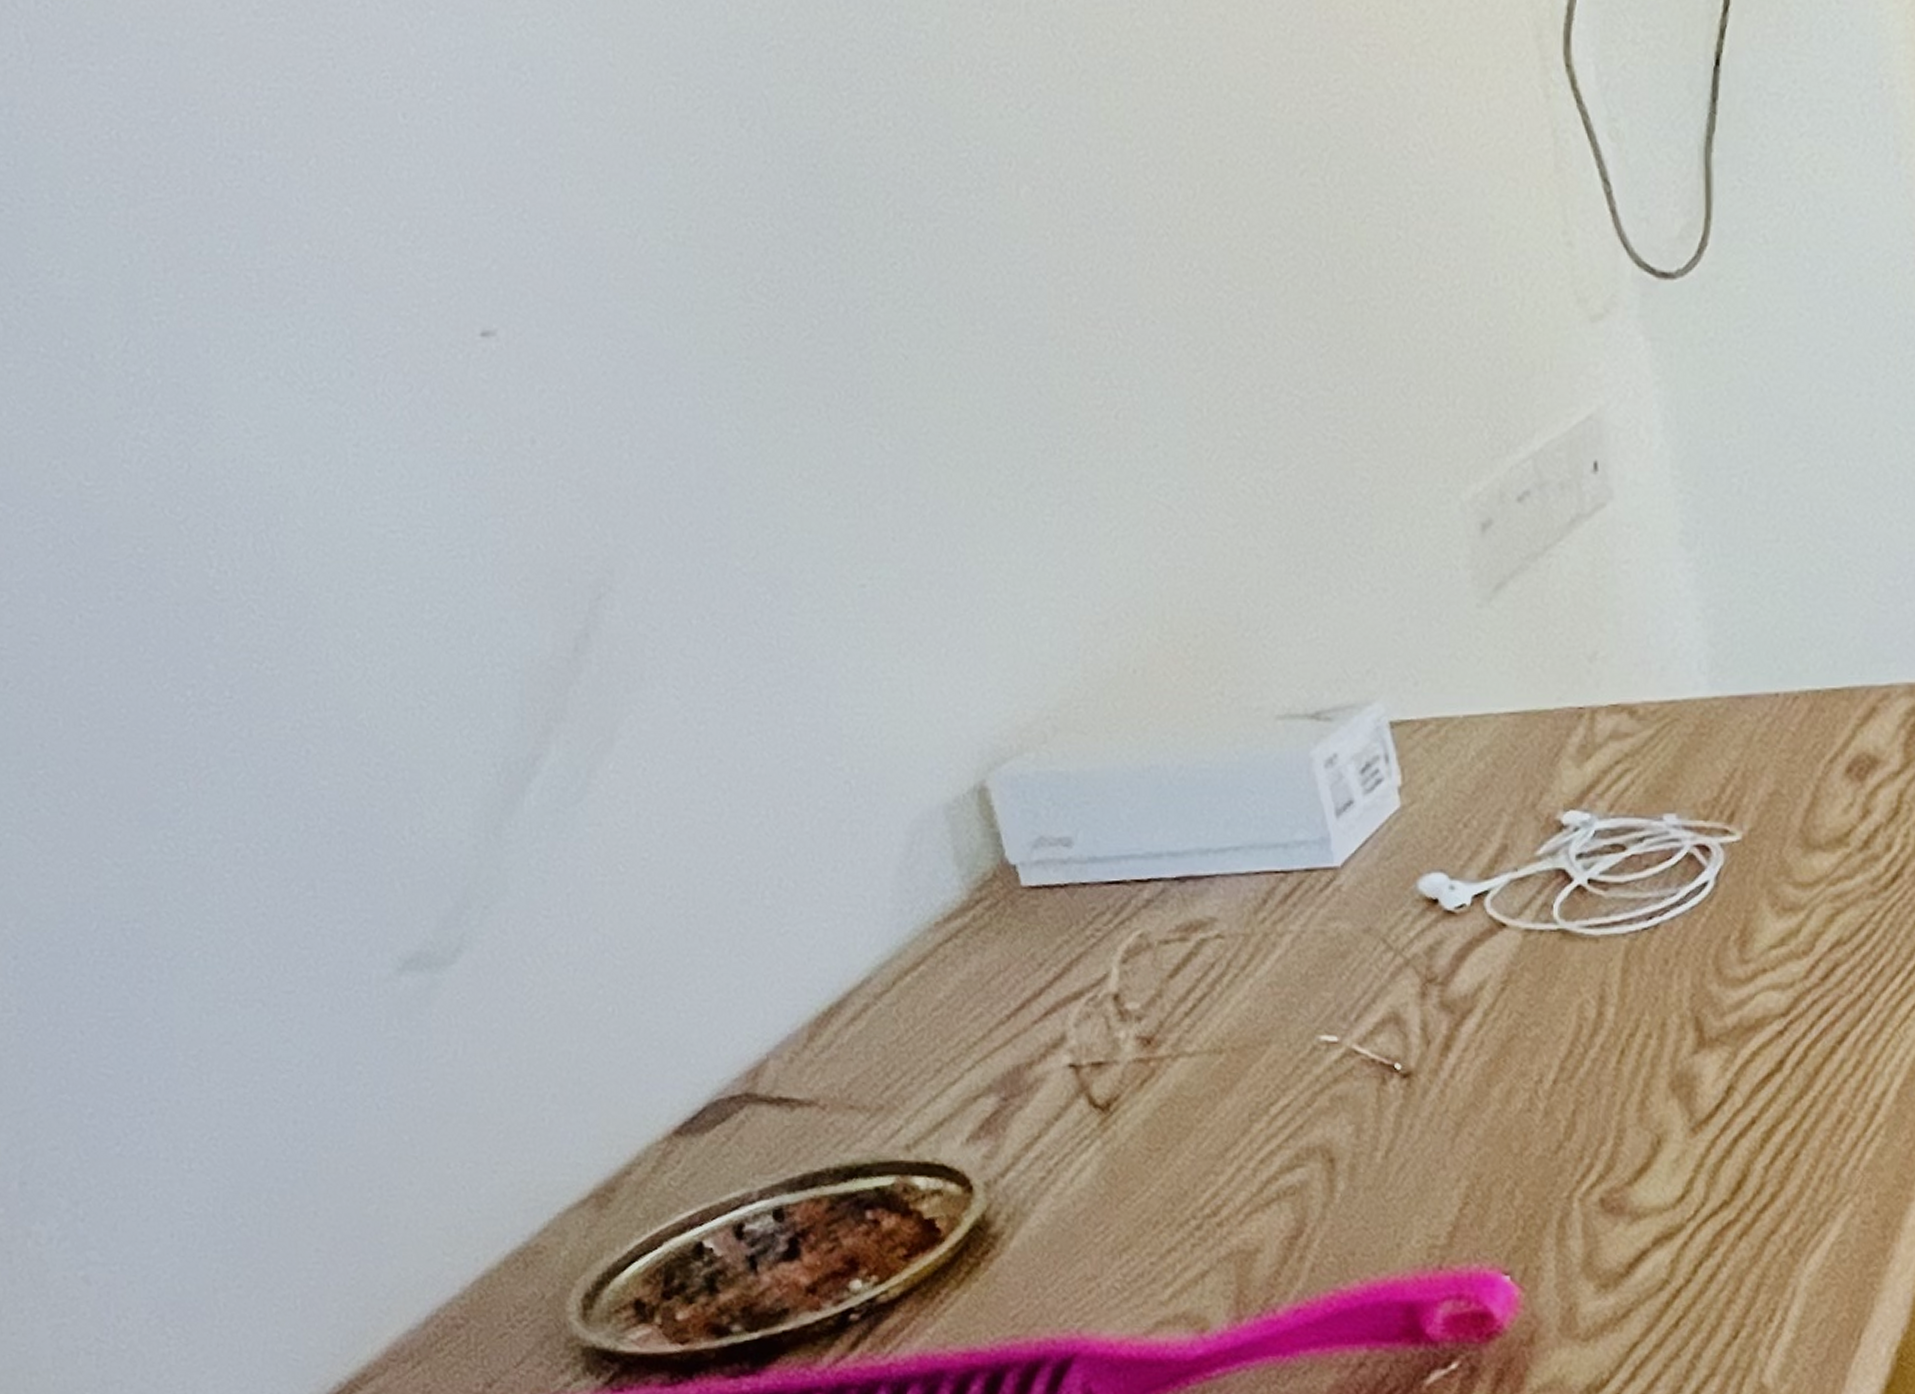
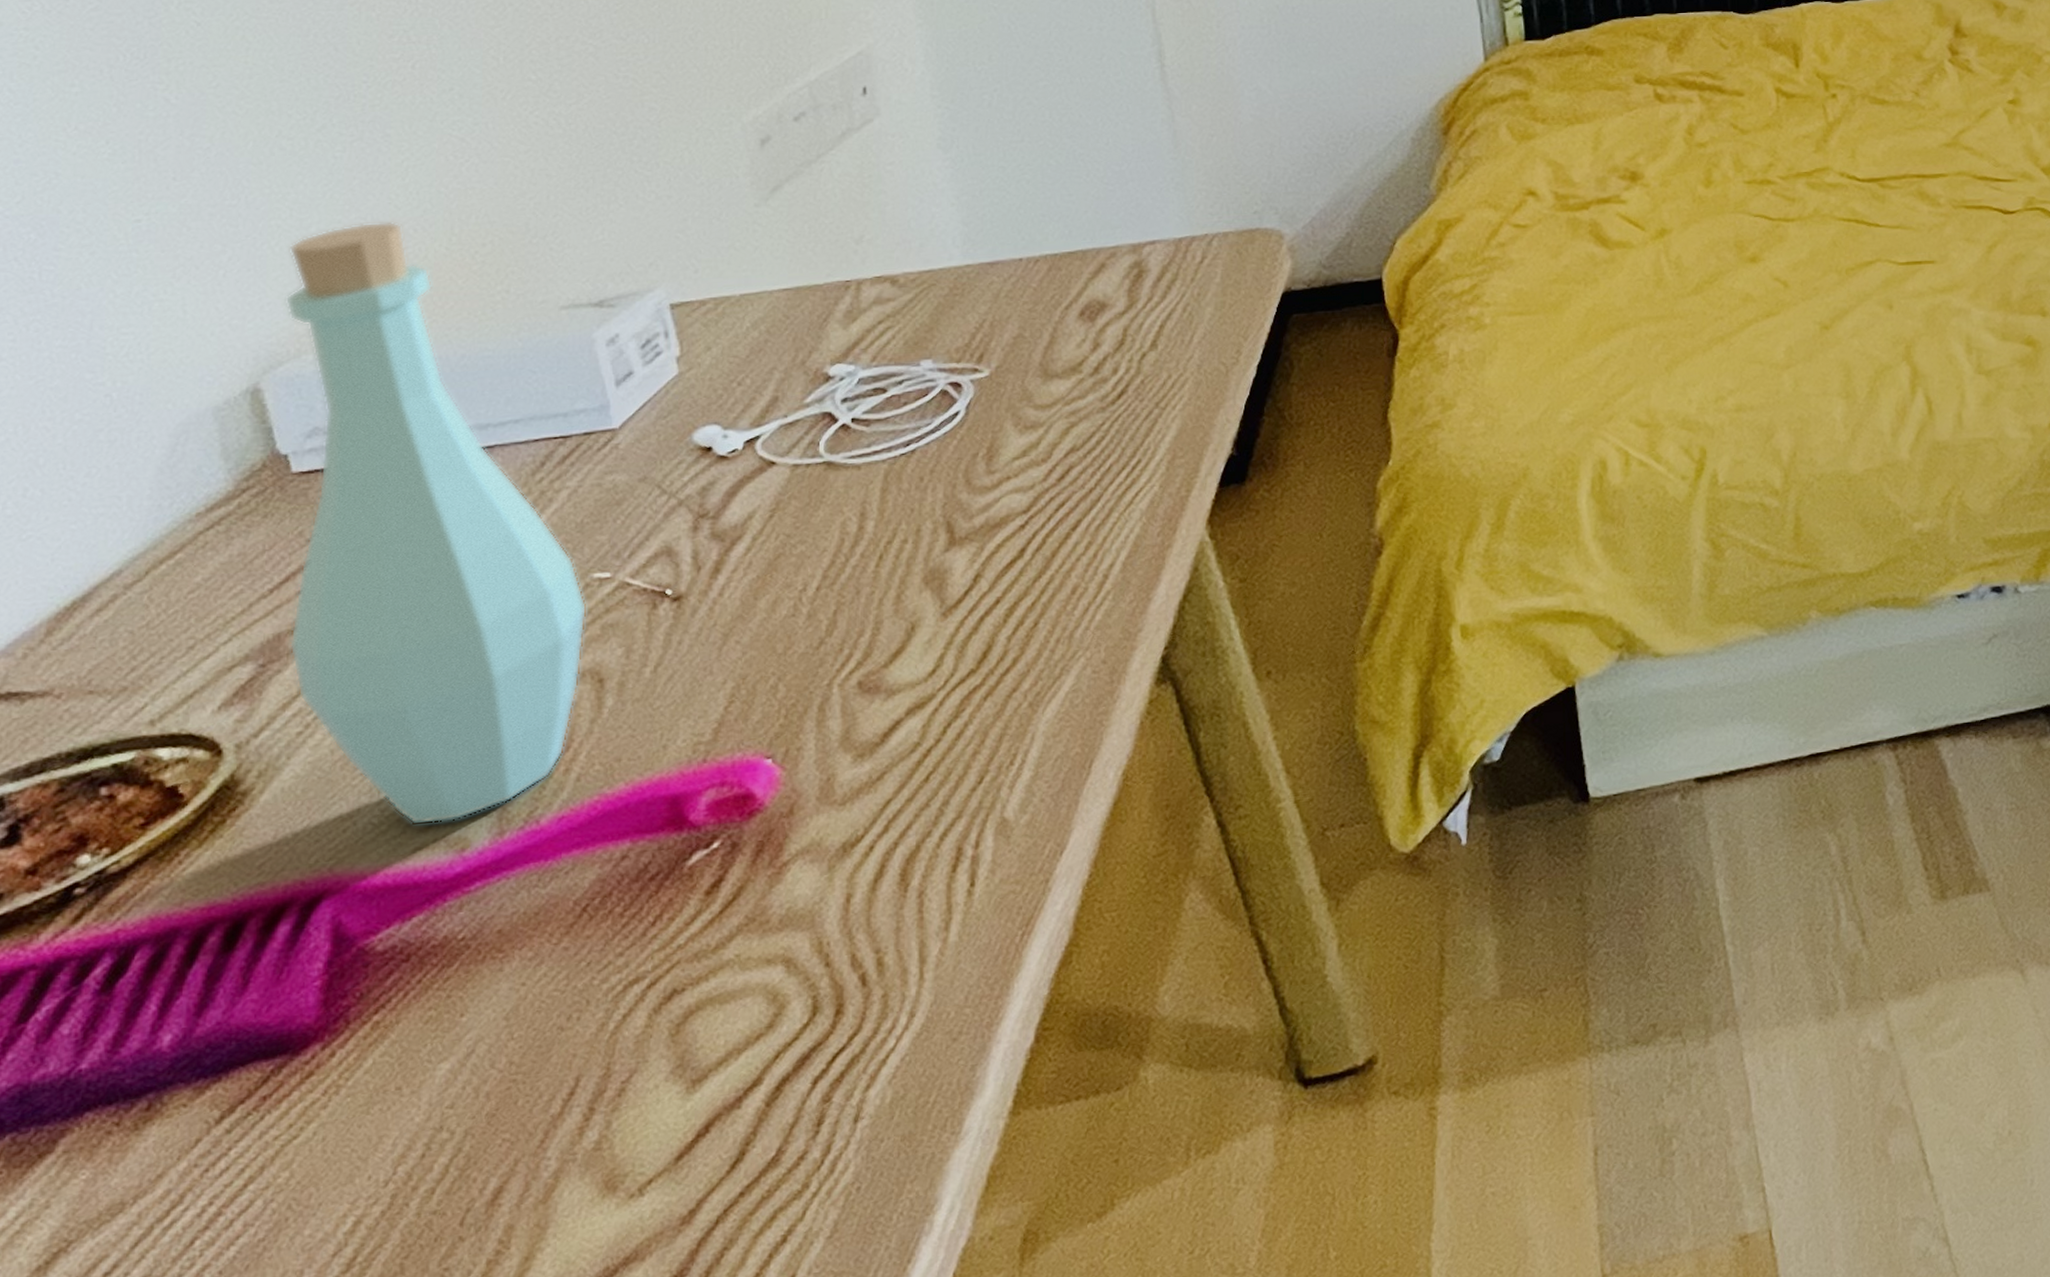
bottle: none [1004,601,1315,1298] -> present [285,221,587,826]

